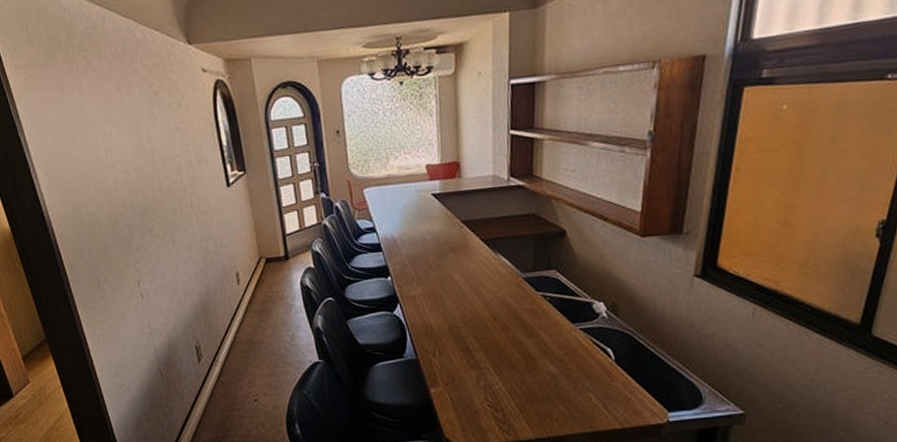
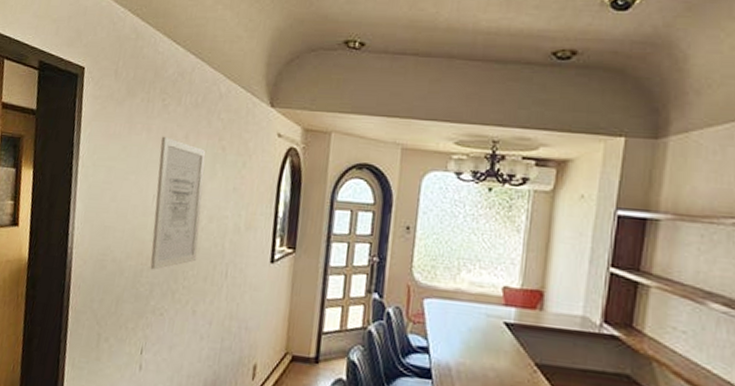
wall art: none [94,92,162,215] -> present [150,136,206,270]

